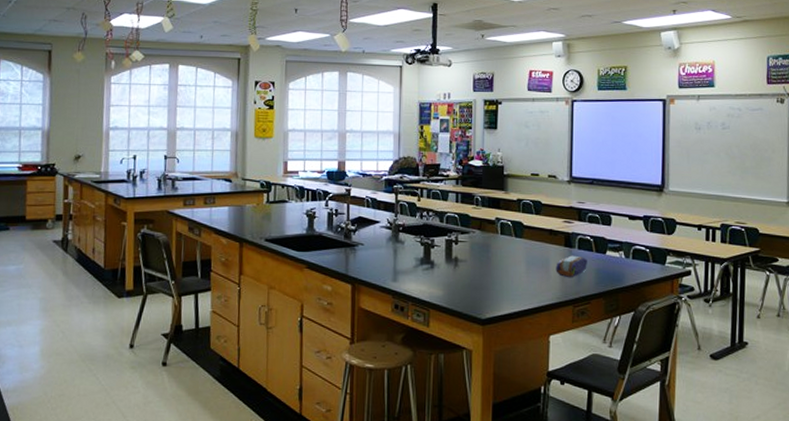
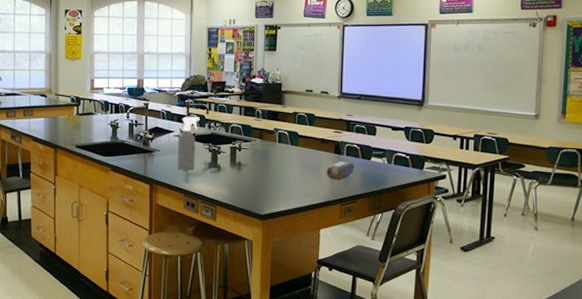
spray bottle: none [383,204,410,267] -> present [177,116,200,170]

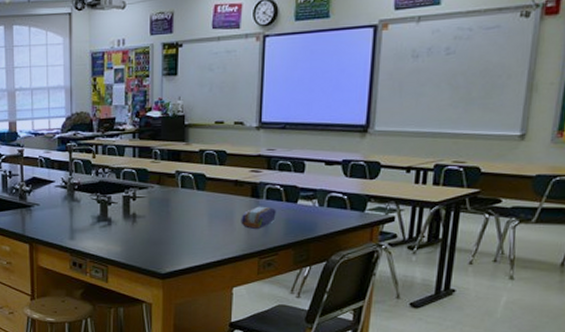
spray bottle: present [177,116,200,170] -> none [59,161,85,226]

